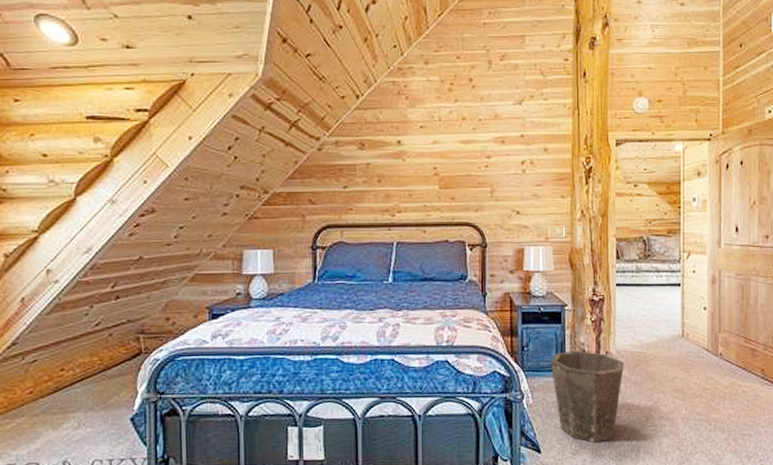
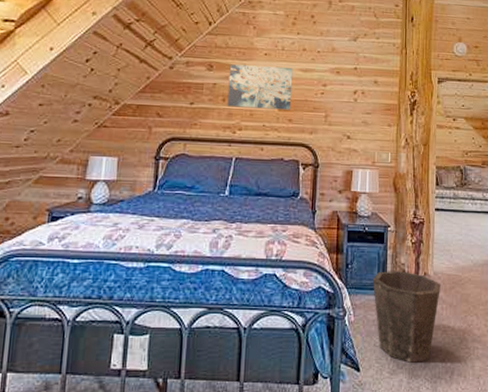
wall art: none [382,141,453,188] -> present [227,64,293,110]

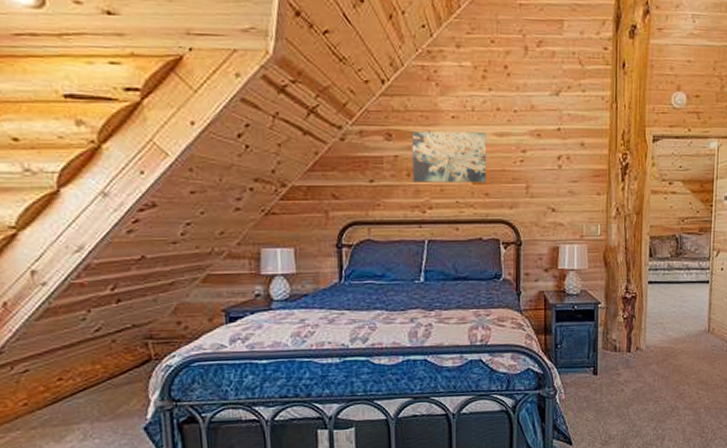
waste bin: present [372,271,442,363] -> none [583,347,654,433]

